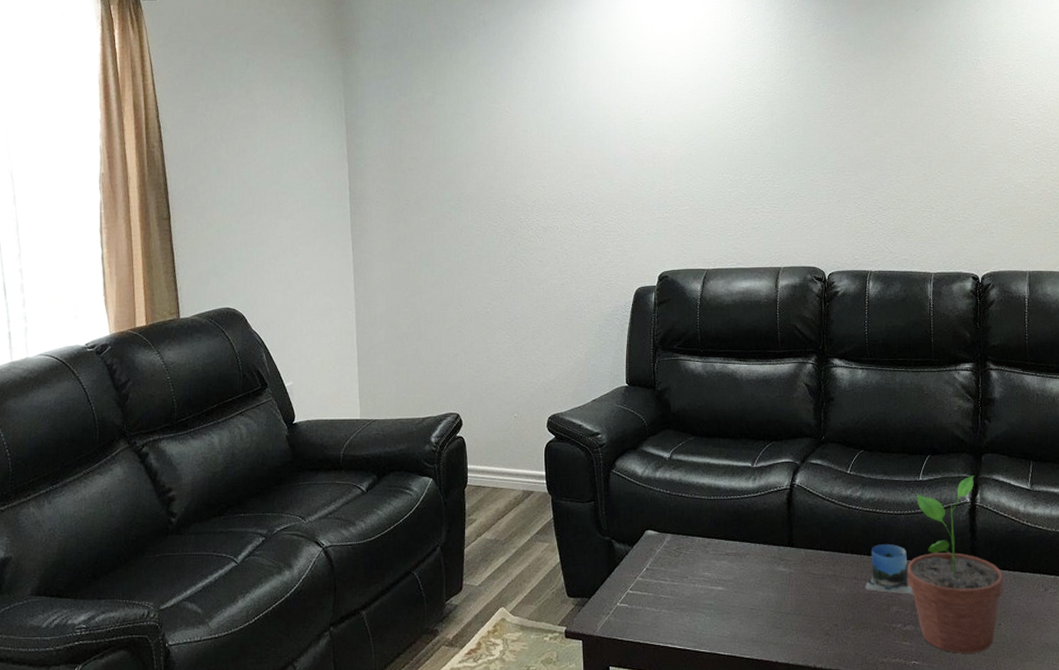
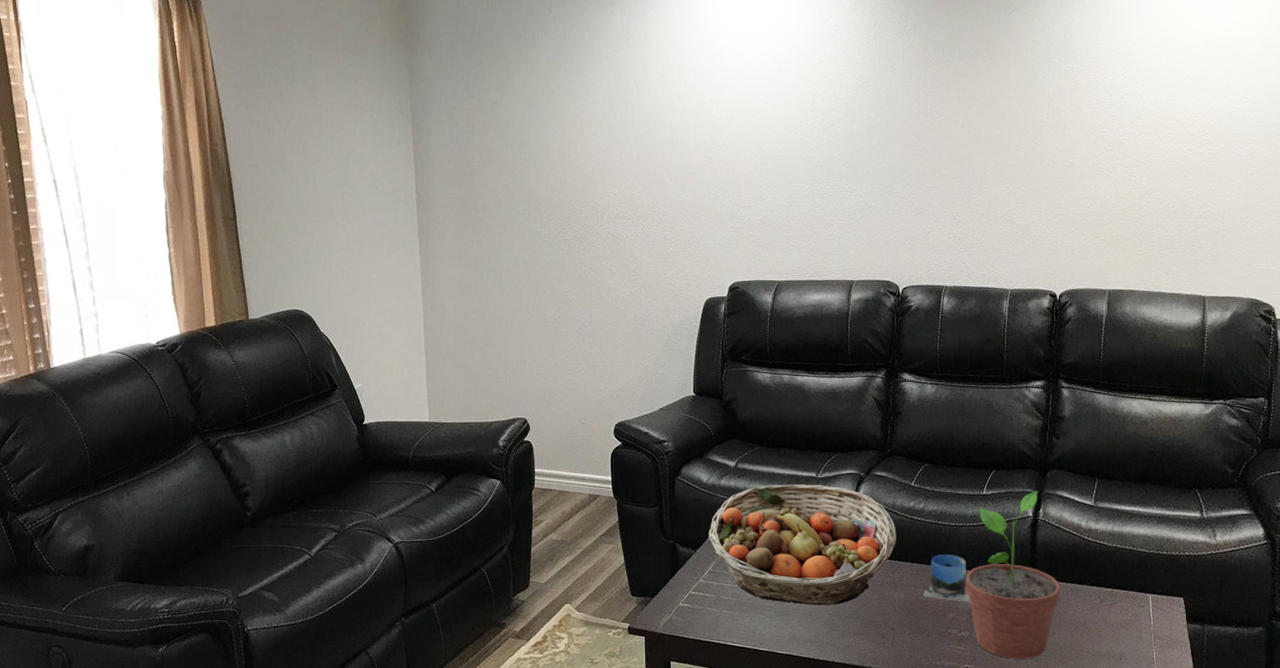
fruit basket: none [645,474,835,602] -> present [708,484,896,606]

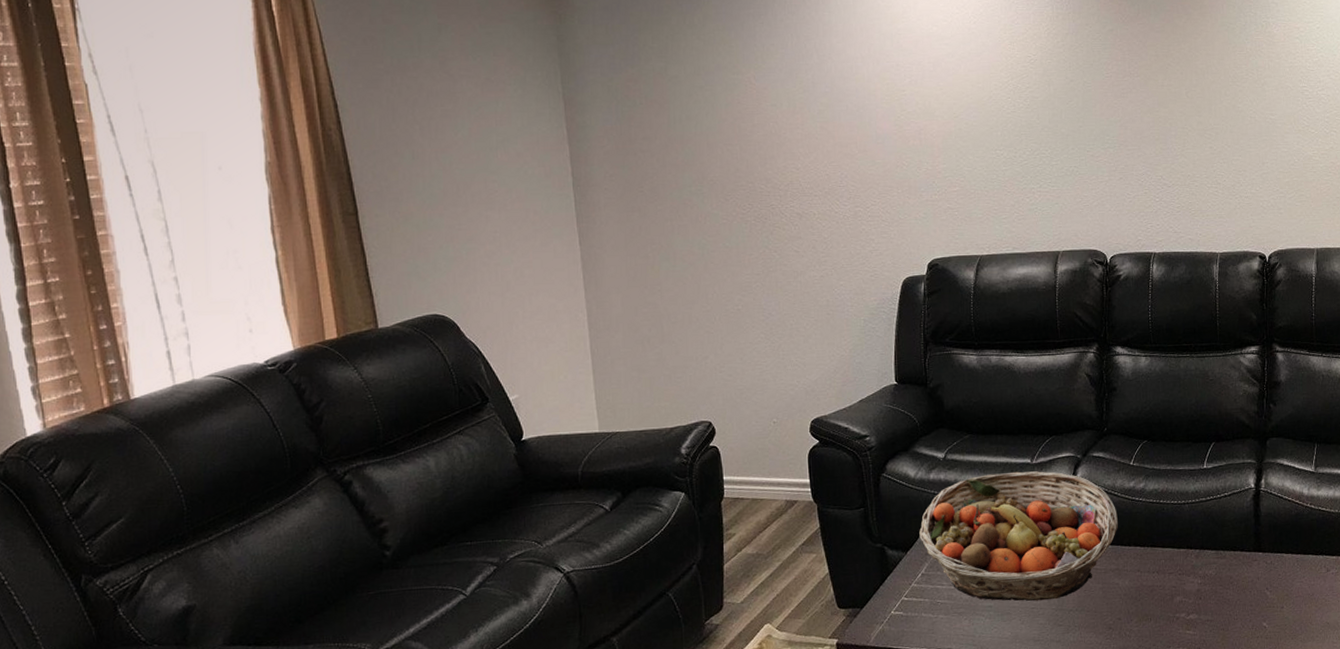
mug: present [923,554,971,603] -> none [1149,534,1198,584]
potted plant: present [966,491,1060,659] -> none [1191,461,1287,638]

